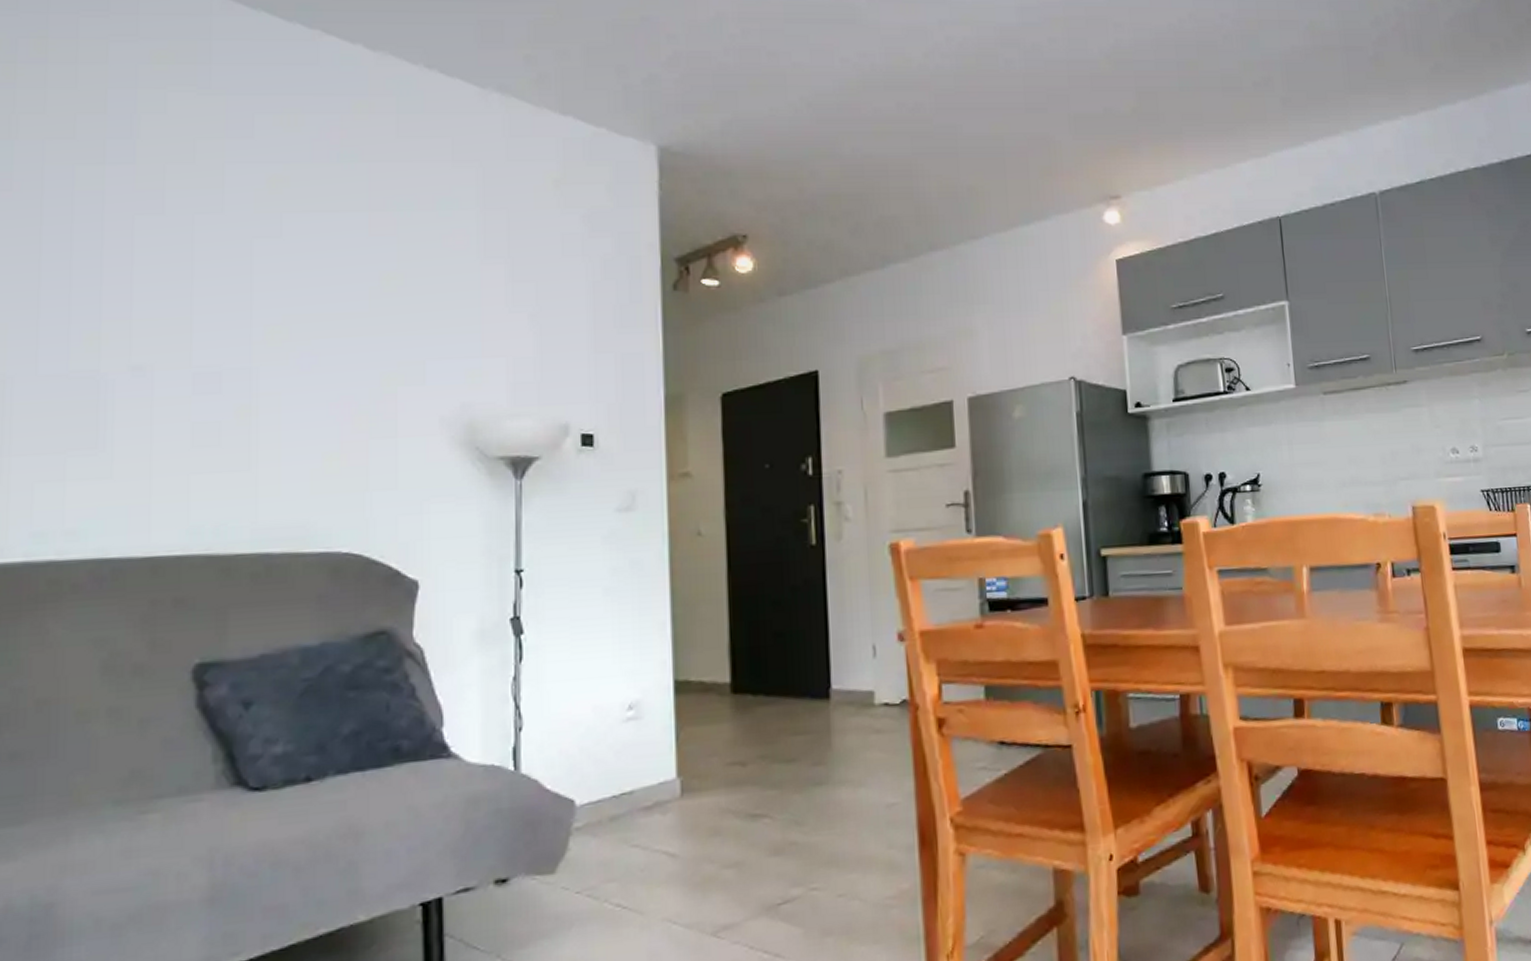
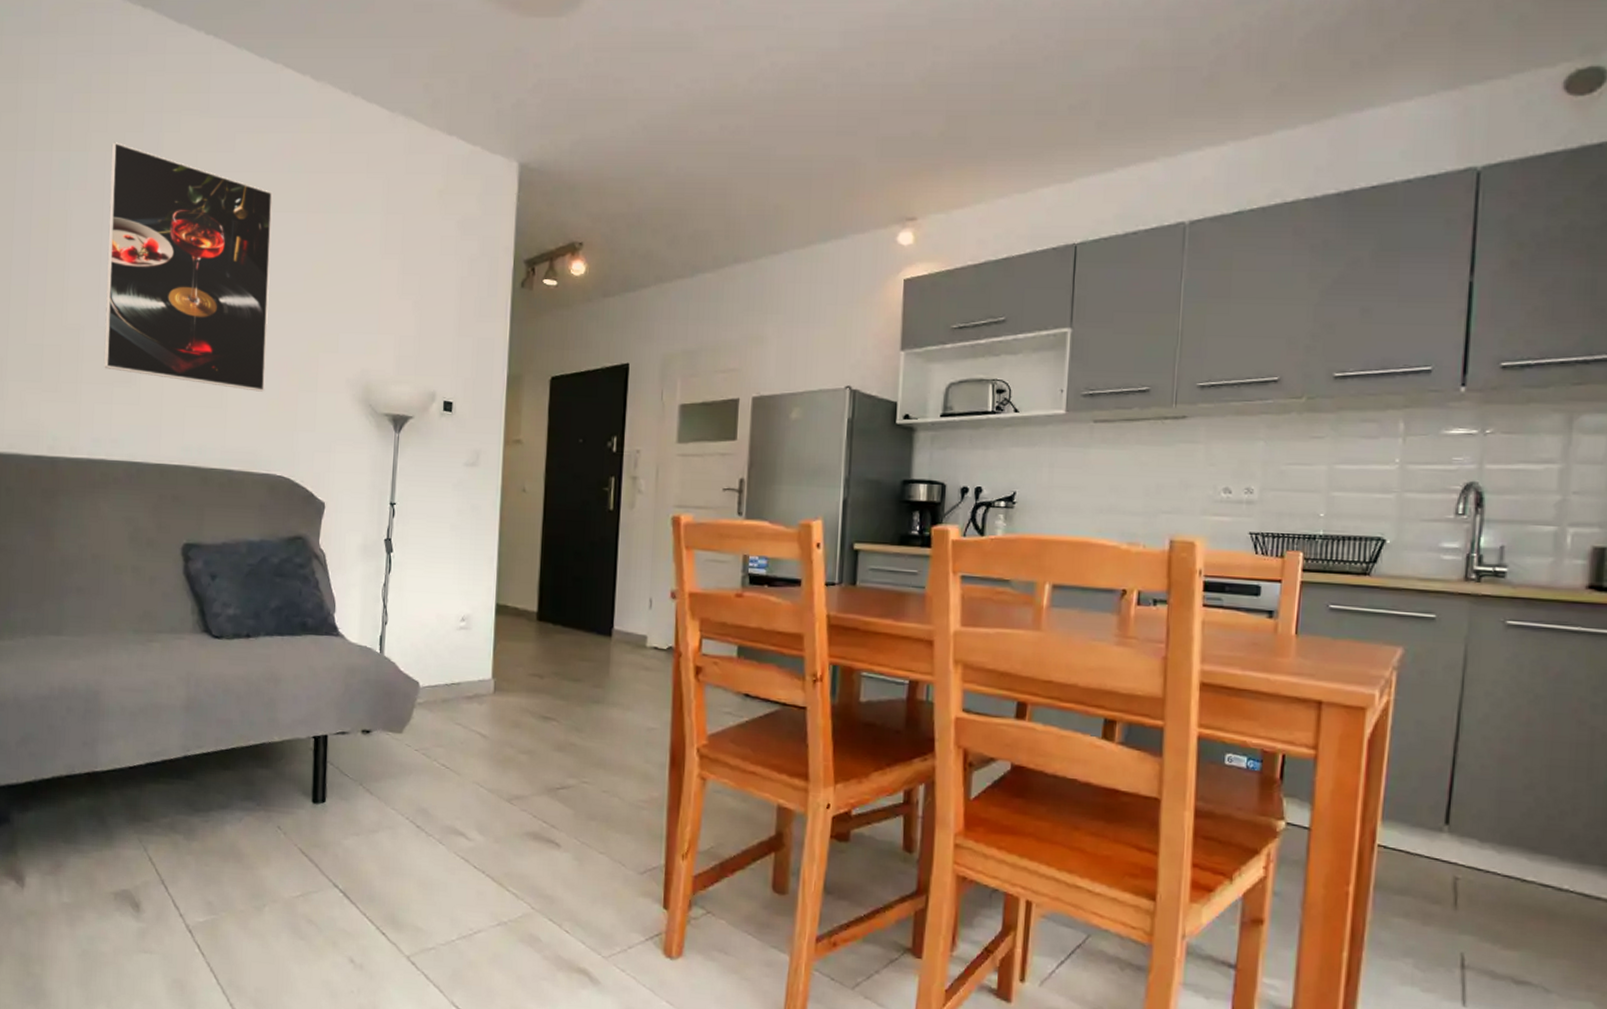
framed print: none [49,127,317,445] -> present [104,142,273,392]

